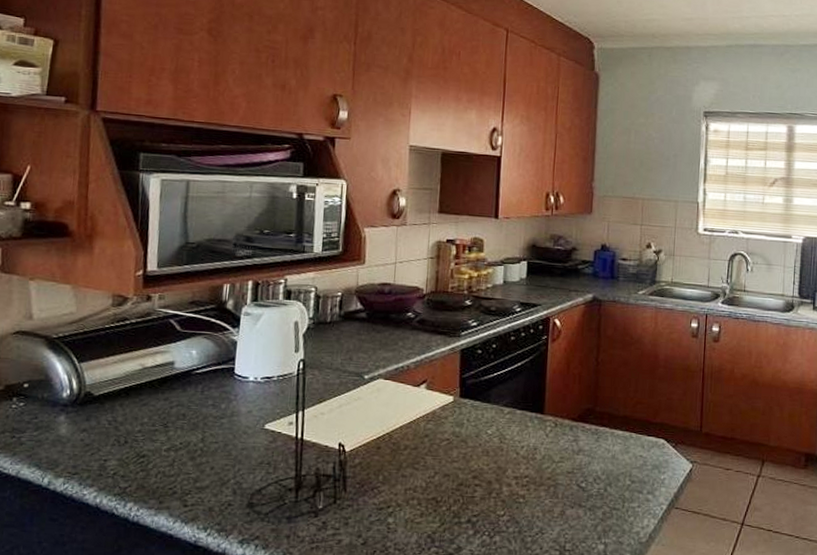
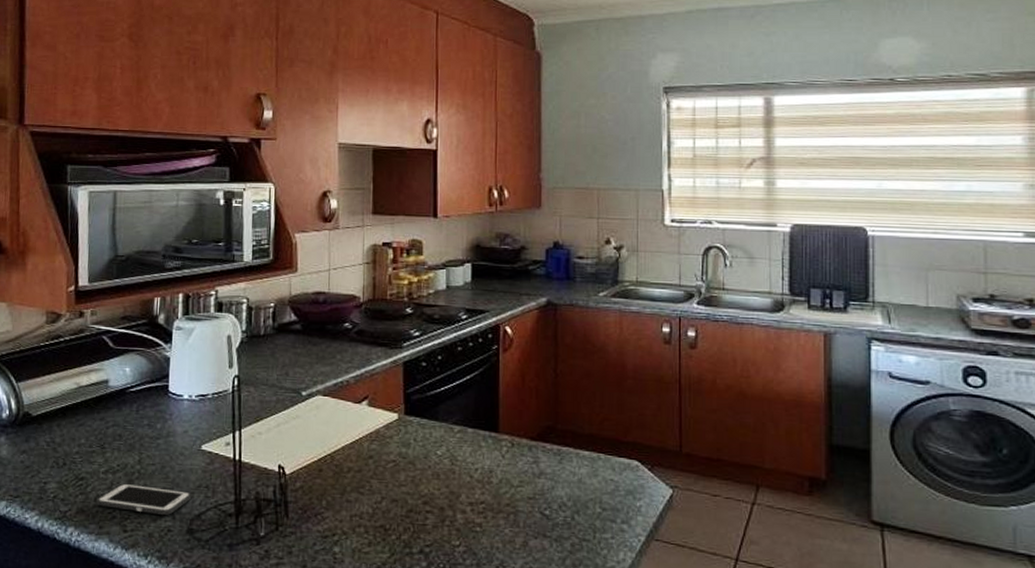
cell phone: none [157,460,254,490] -> present [96,483,192,515]

